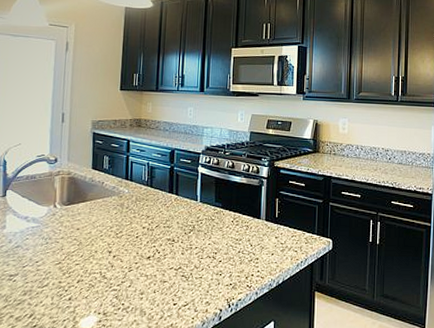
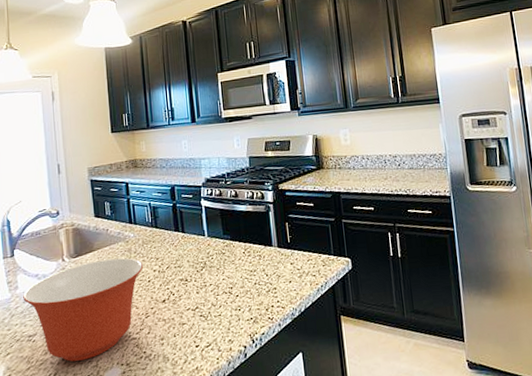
mixing bowl: none [9,211,134,305] -> present [23,258,144,362]

